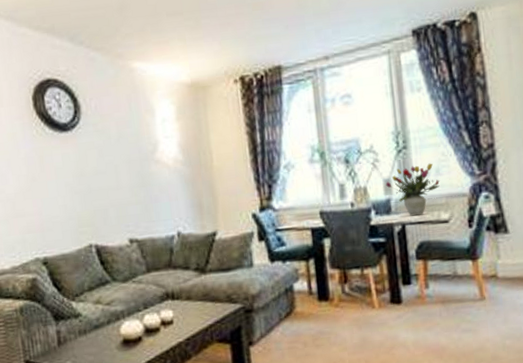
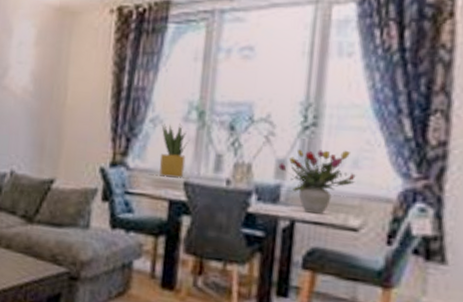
planter: none [293,165,319,211] -> present [159,124,190,178]

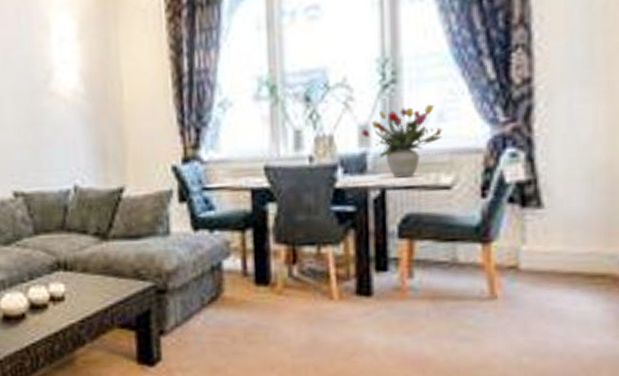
planter: present [159,124,190,178] -> none [231,103,265,165]

